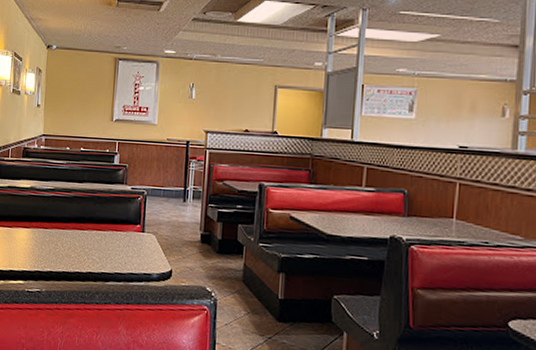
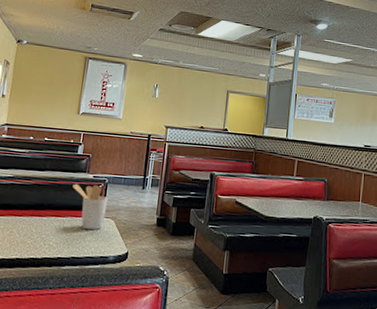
utensil holder: none [111,196,148,245] -> present [72,183,108,230]

